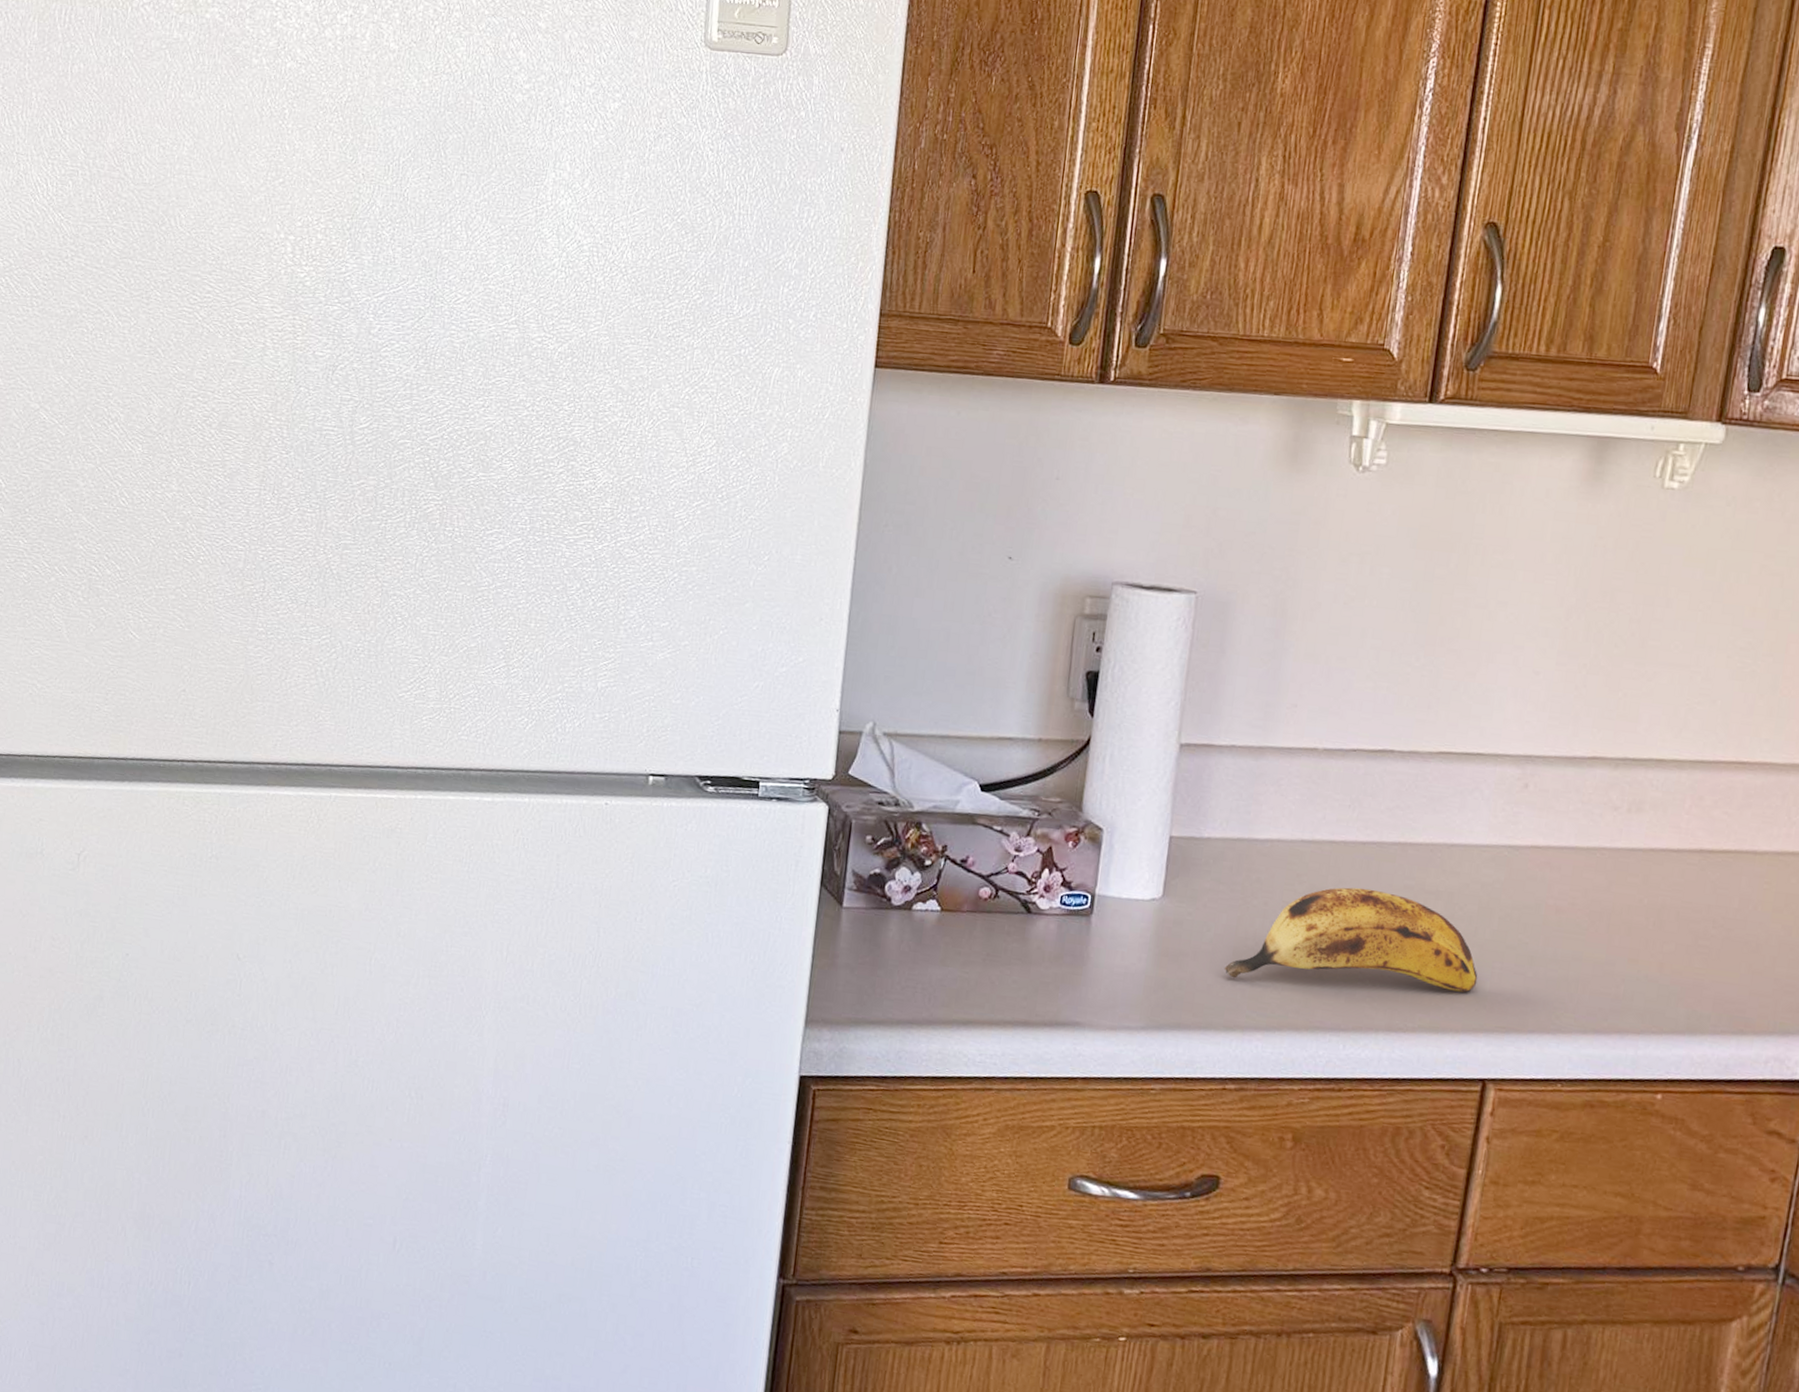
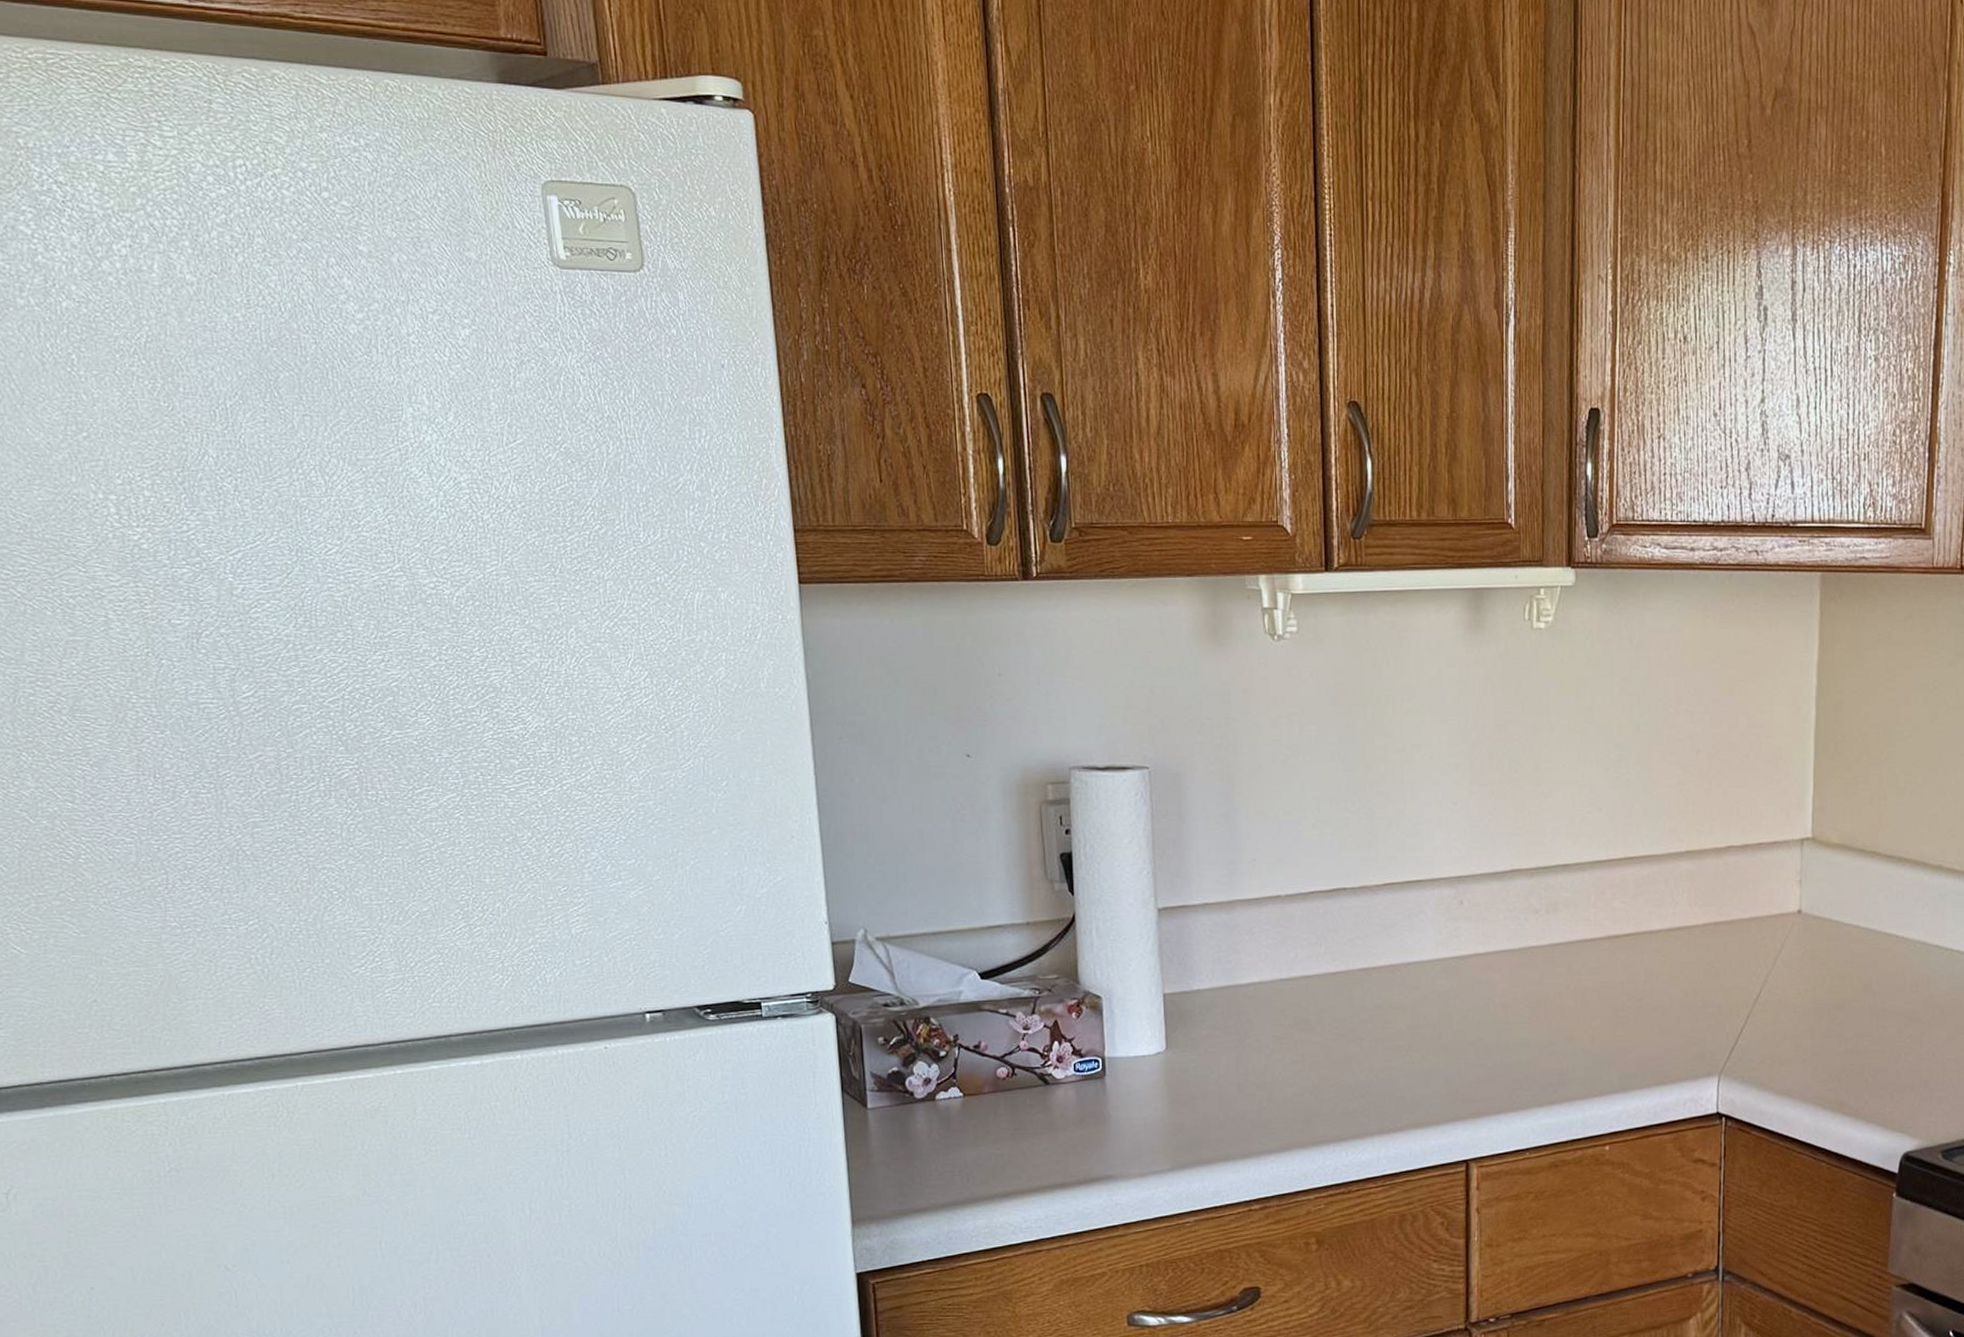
banana: present [1224,887,1478,993] -> none [1232,1013,1448,1112]

